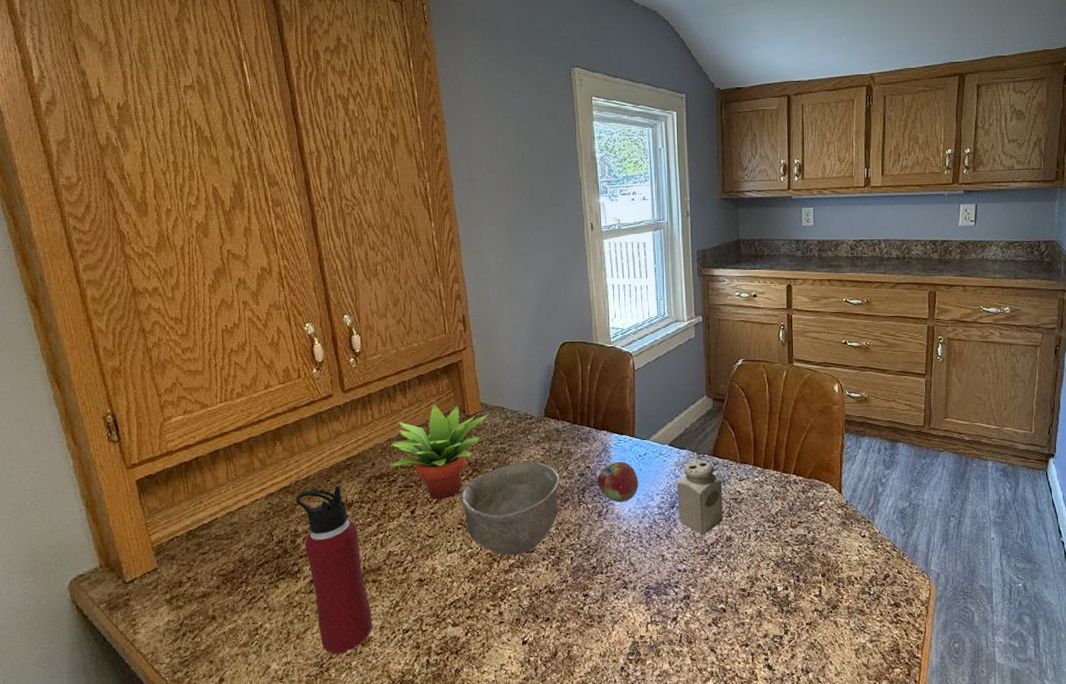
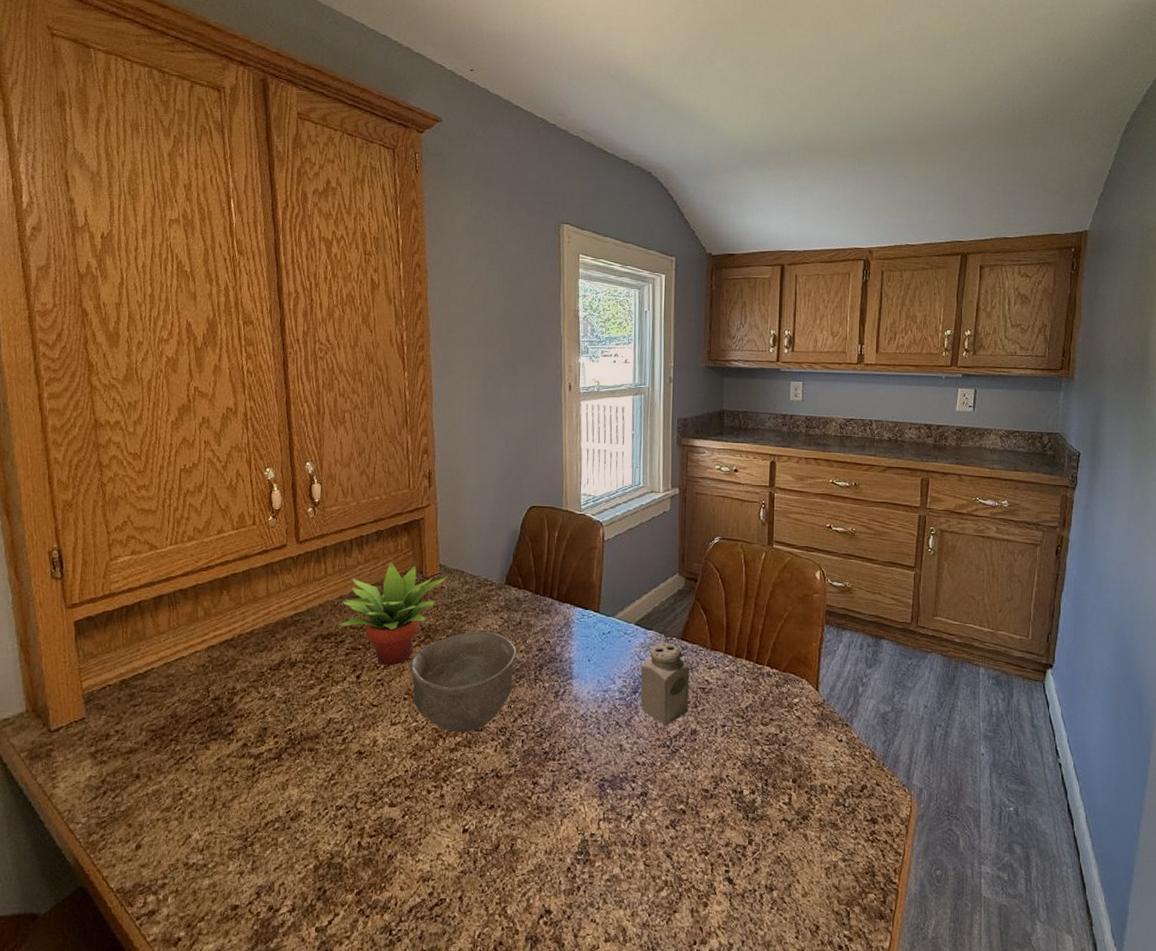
water bottle: present [295,486,373,654] -> none [237,643,305,827]
fruit: present [597,461,638,503] -> none [556,638,600,683]

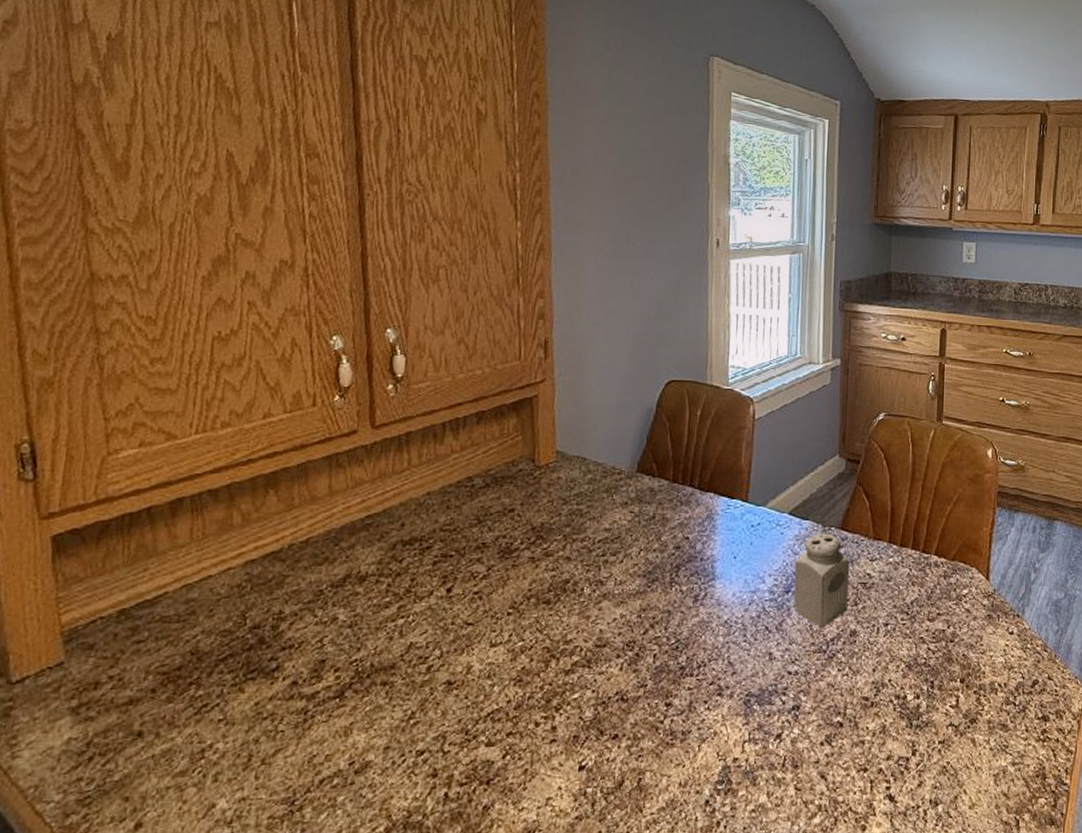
succulent plant: present [338,562,448,665] -> none [424,448,566,574]
bowl: present [410,630,517,733] -> none [516,528,649,651]

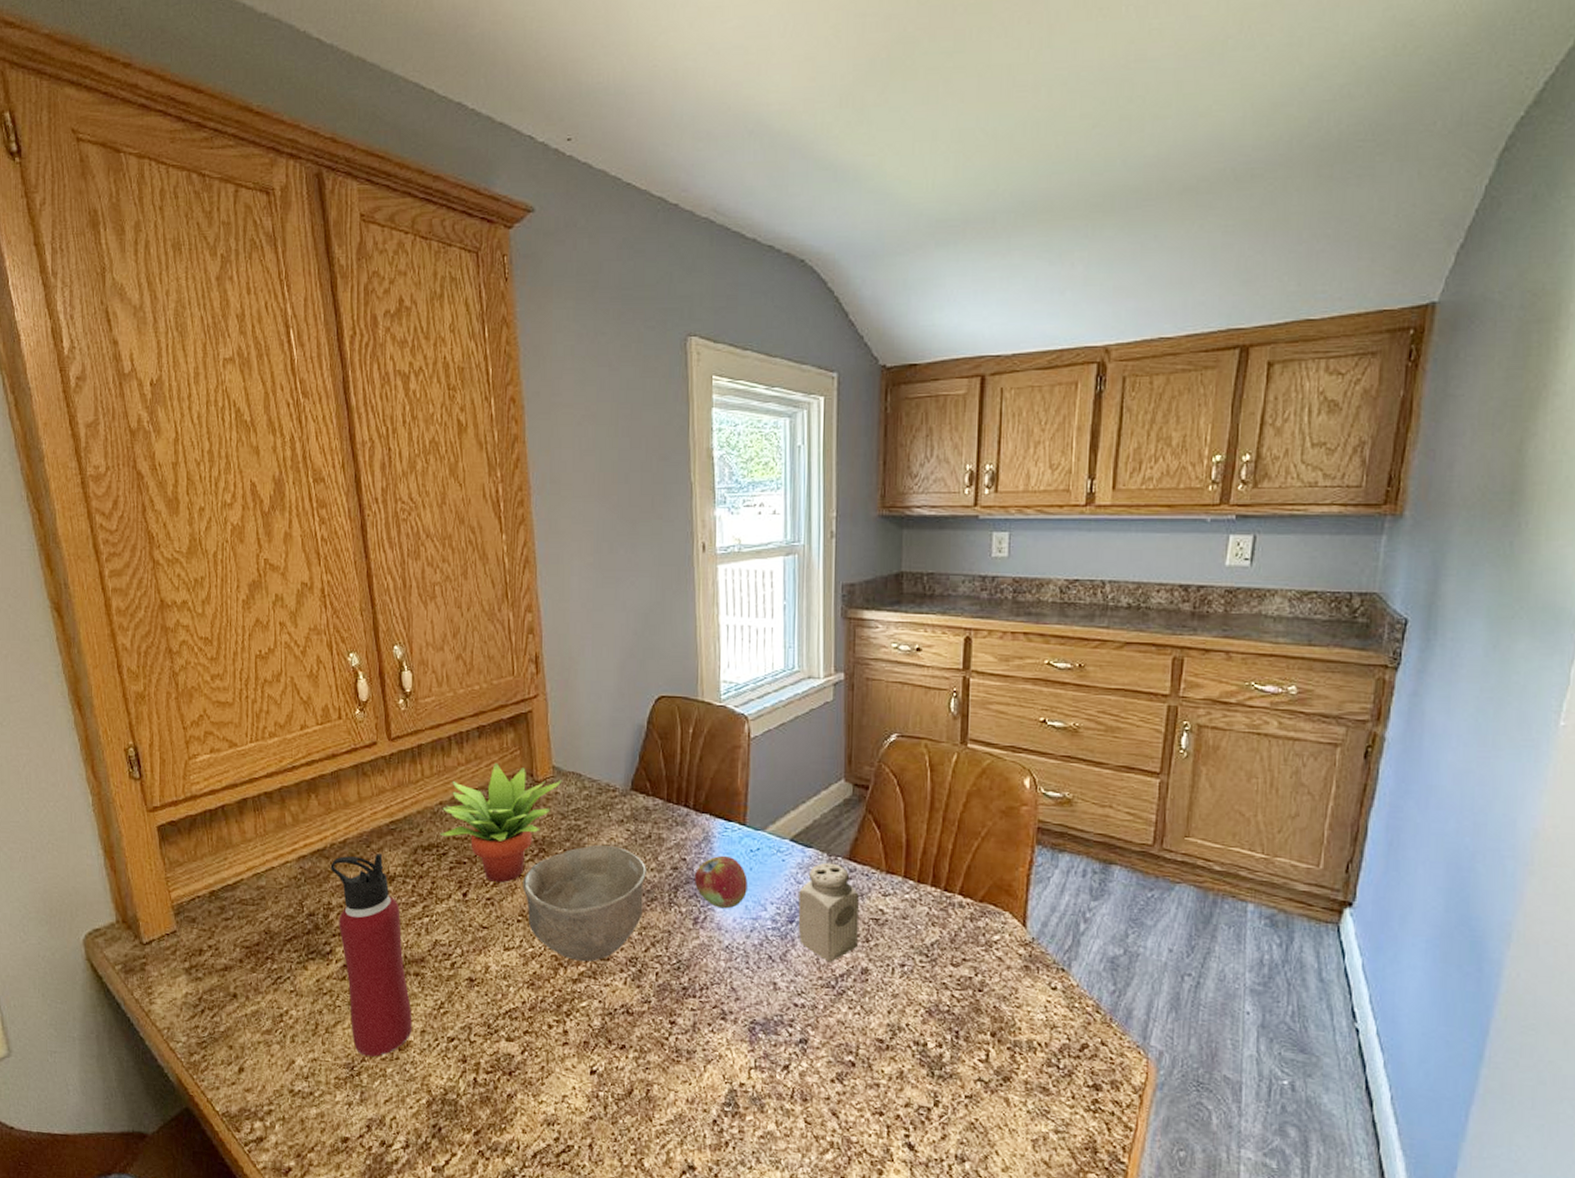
water bottle: none [286,552,375,786] -> present [330,854,412,1057]
succulent plant: none [424,448,566,574] -> present [439,762,562,882]
bowl: none [516,528,649,651] -> present [523,844,647,962]
fruit: none [696,532,748,584] -> present [694,855,748,909]

